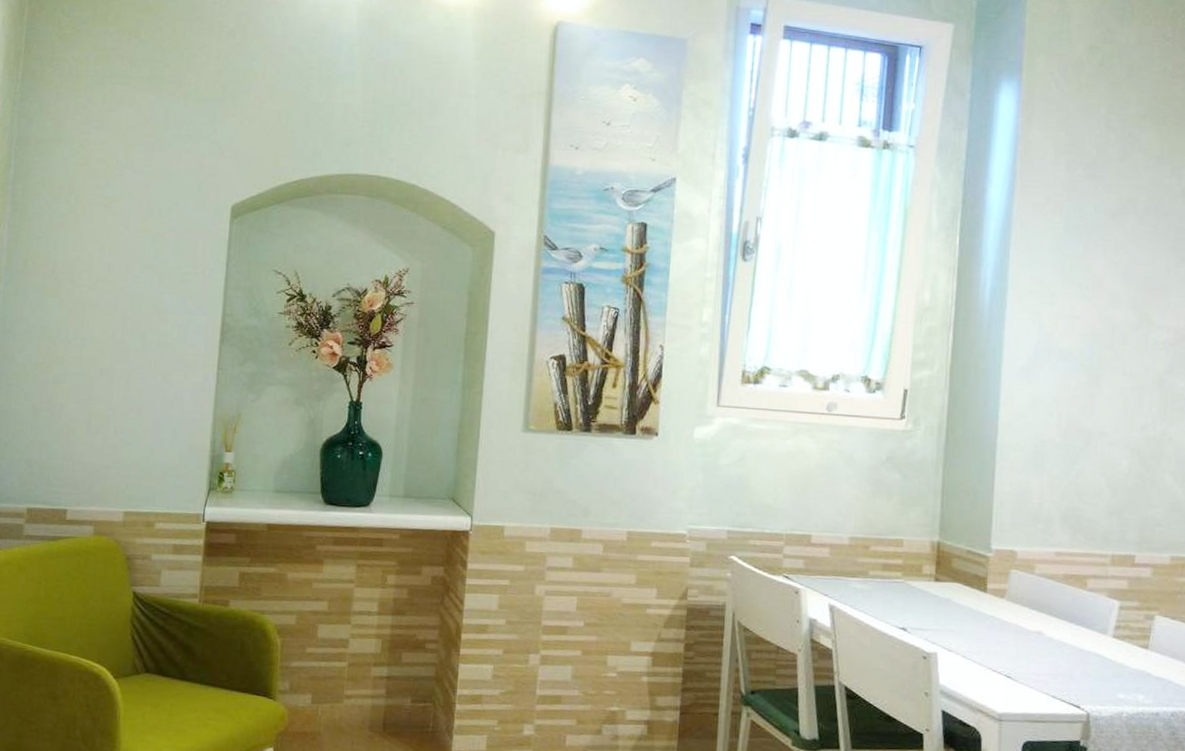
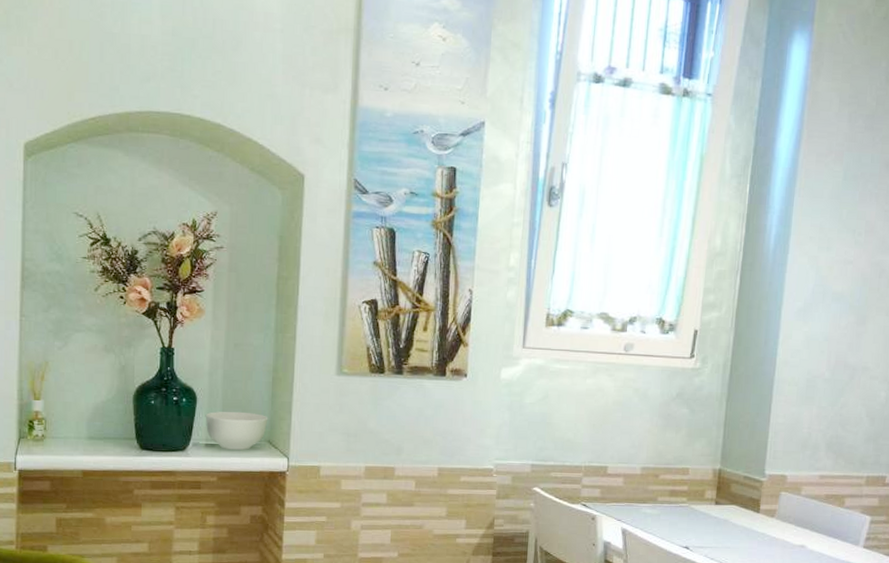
bowl: none [390,467,453,507] -> present [205,411,268,450]

